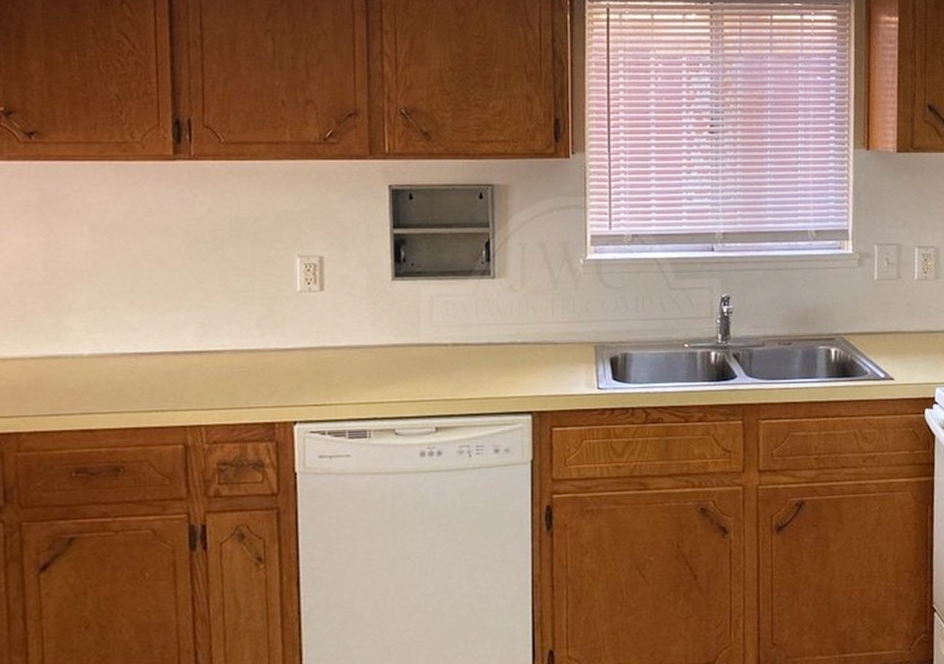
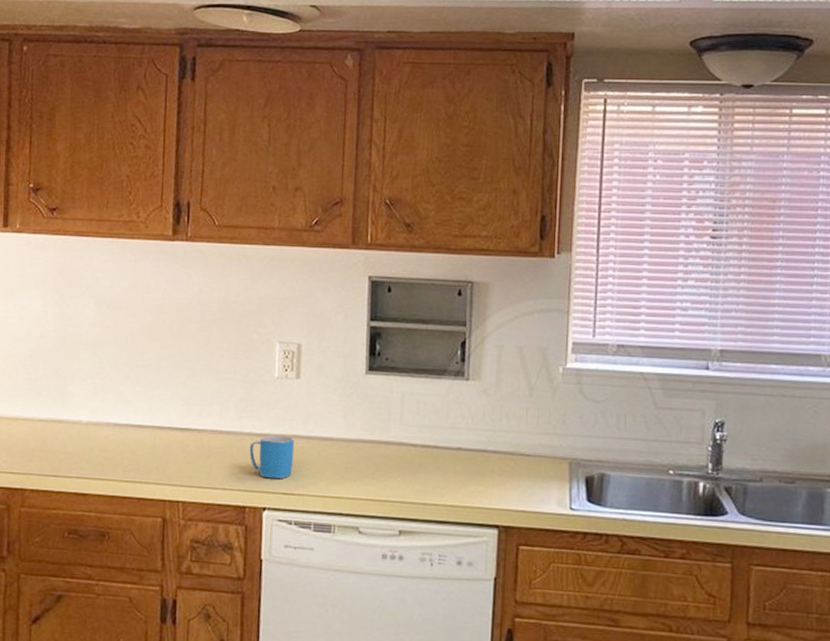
mug: none [274,349,323,392] -> present [249,435,295,479]

